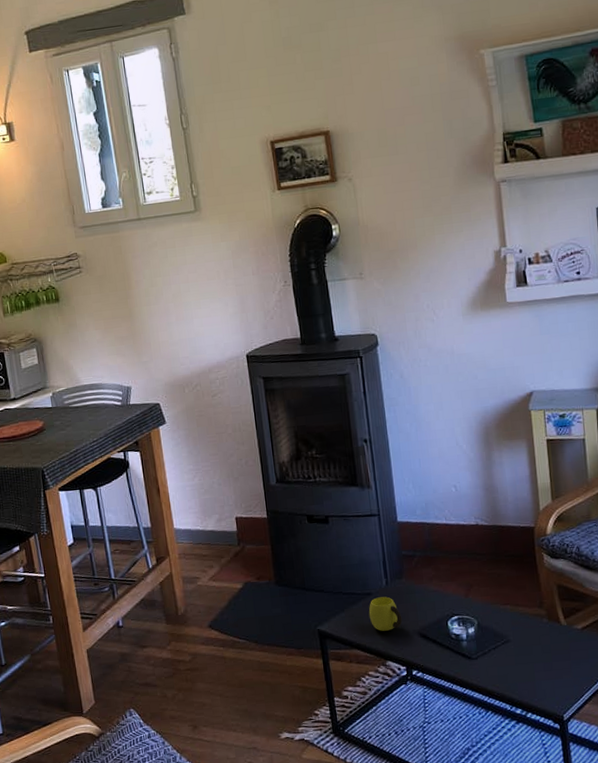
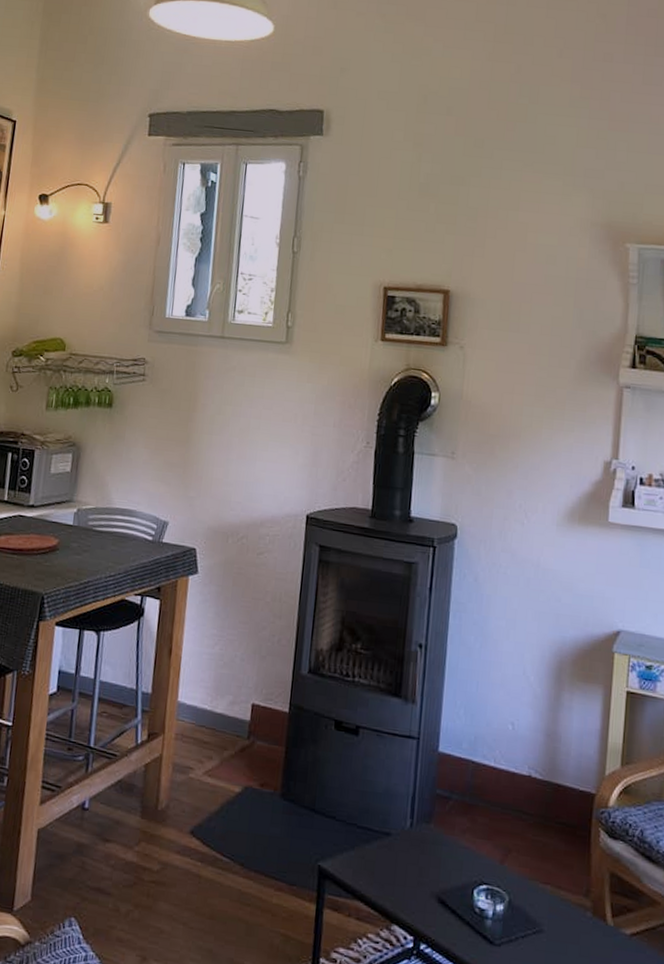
cup: present [368,596,403,631] -> none [382,840,421,886]

